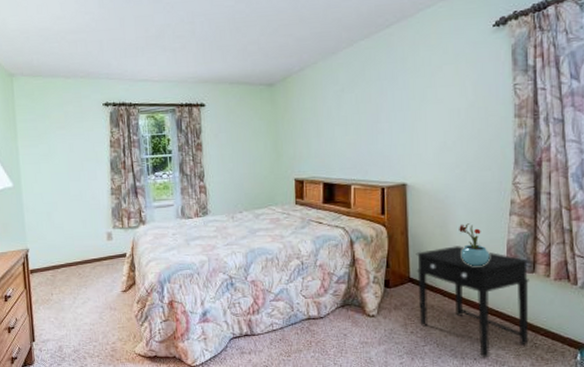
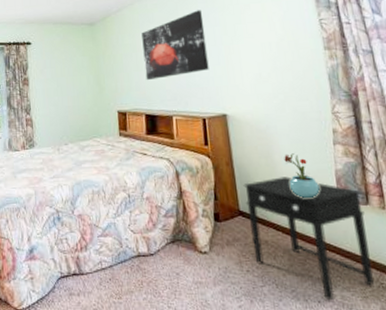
wall art: none [324,71,393,148] -> present [141,10,209,81]

